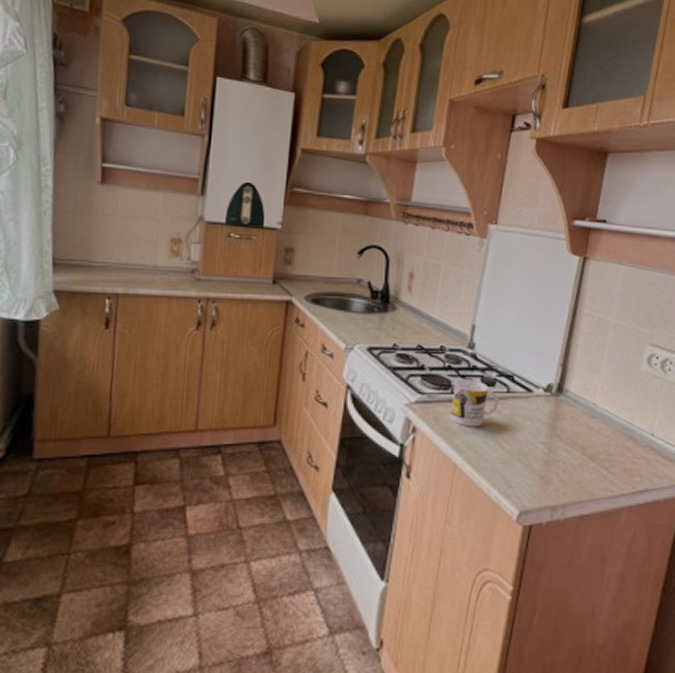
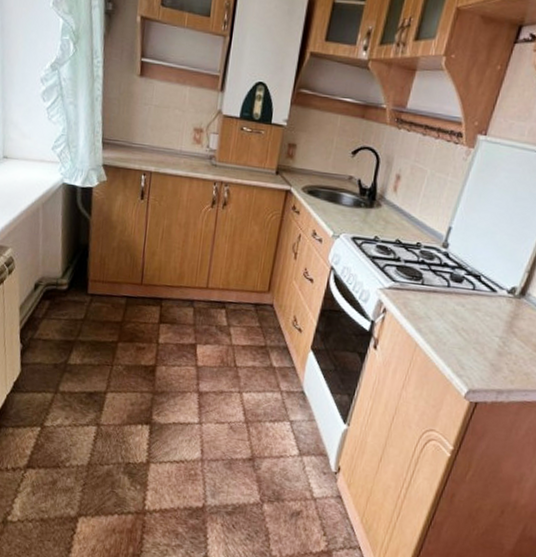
mug: present [450,378,499,427] -> none [417,272,464,316]

